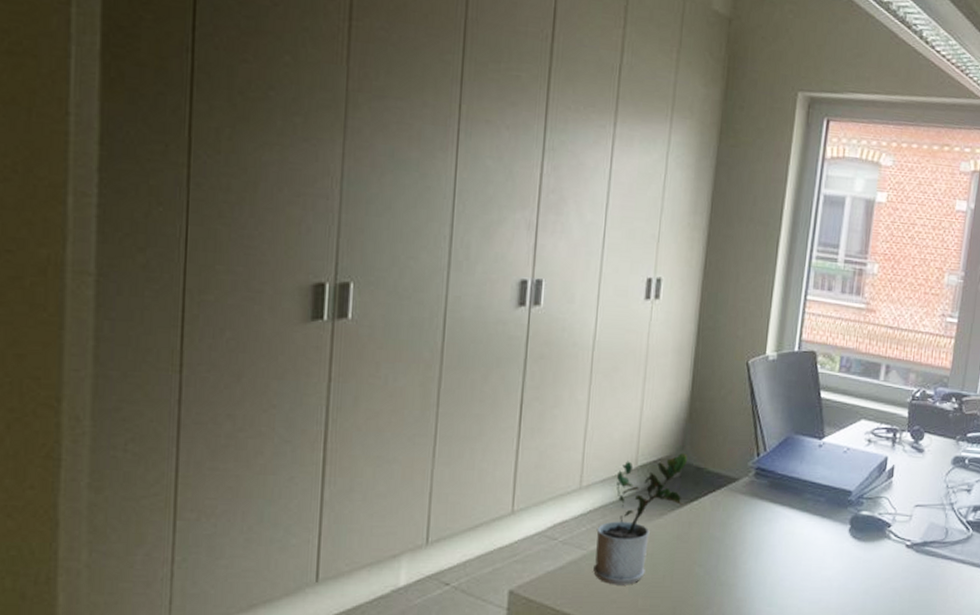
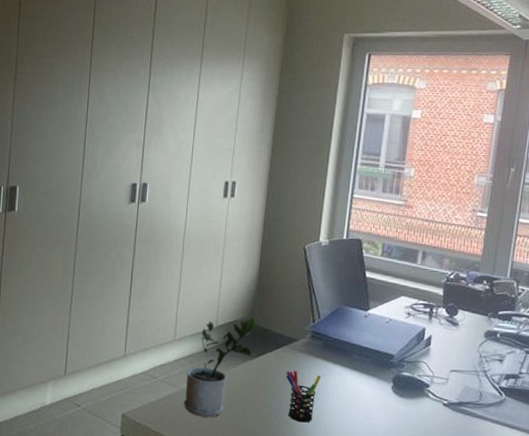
pen holder: none [724,517,766,581] -> present [286,370,321,423]

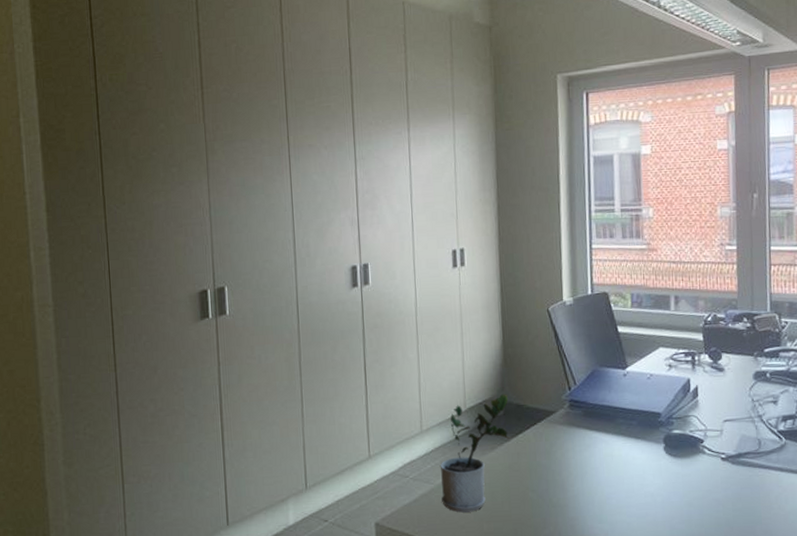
pen holder: present [286,370,321,423] -> none [548,445,586,502]

